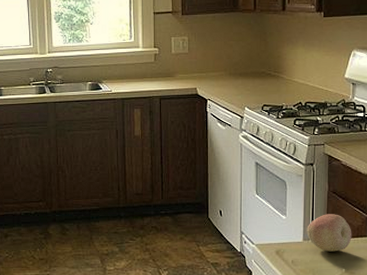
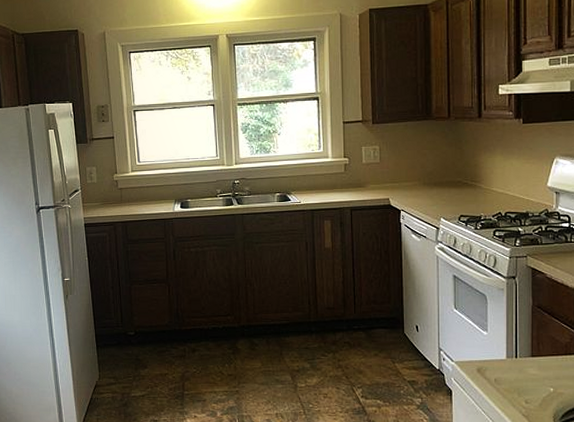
fruit: present [307,214,352,252] -> none [510,330,560,370]

